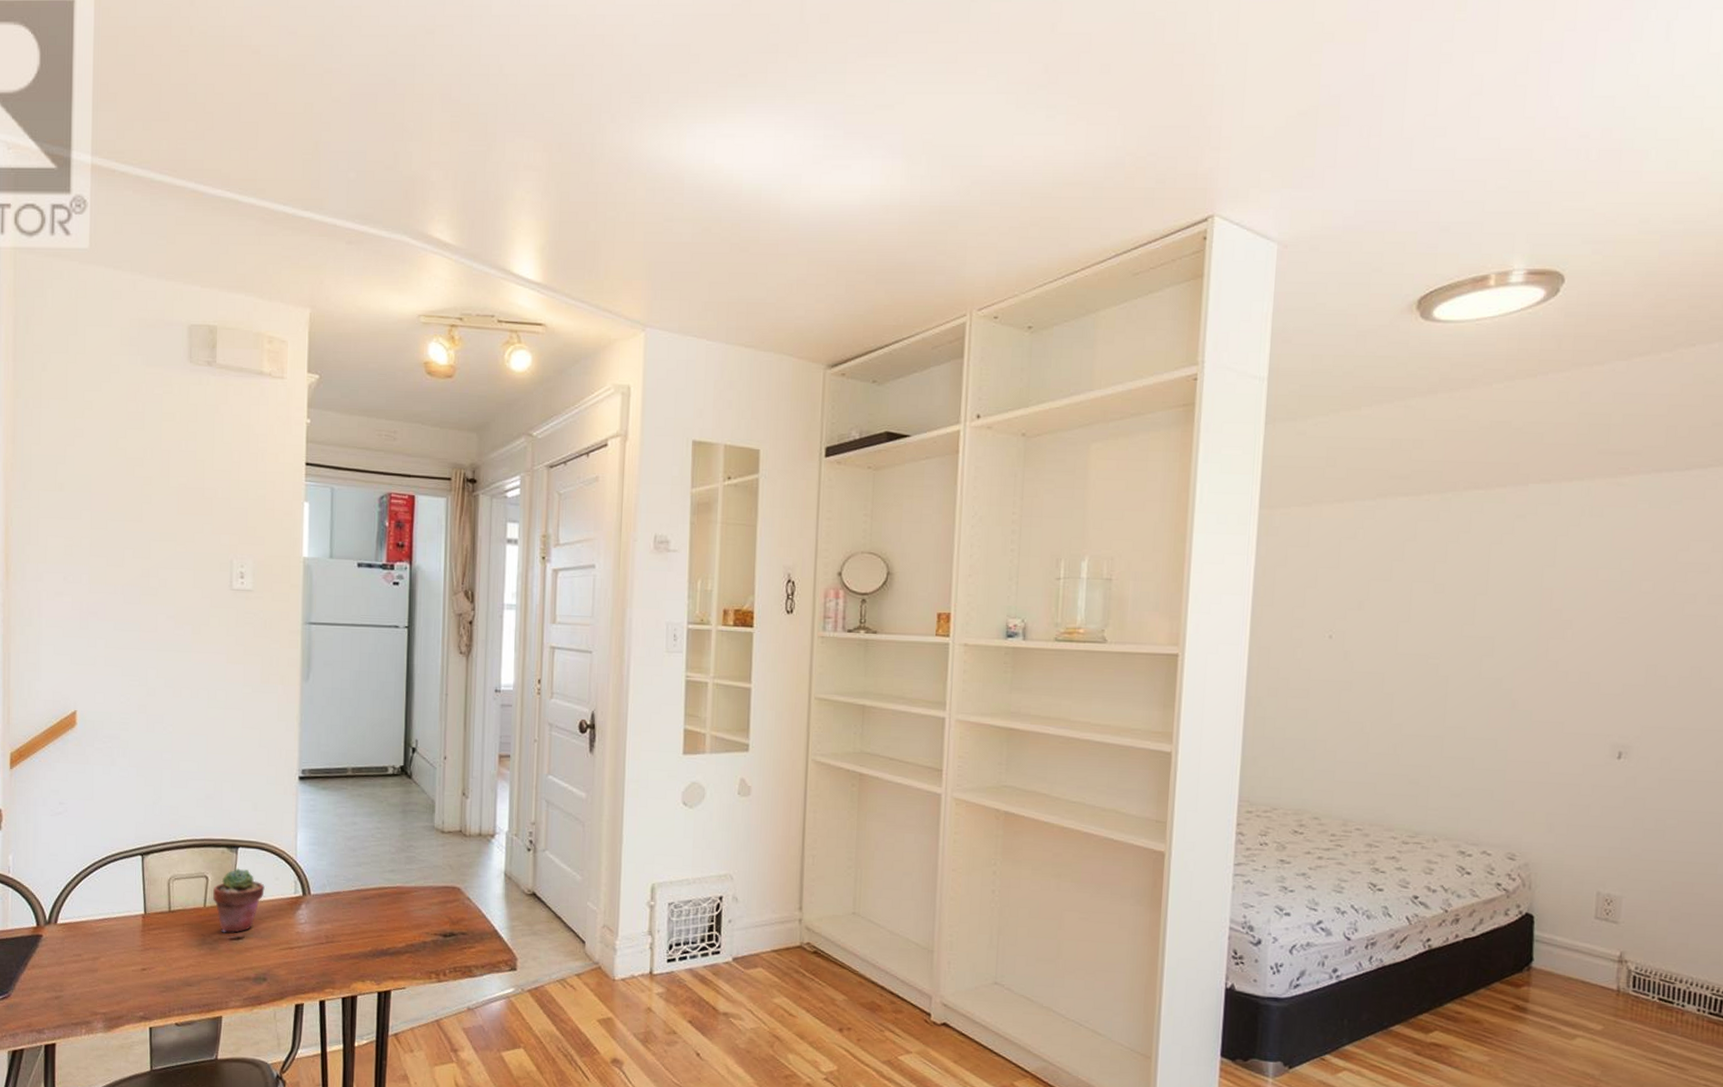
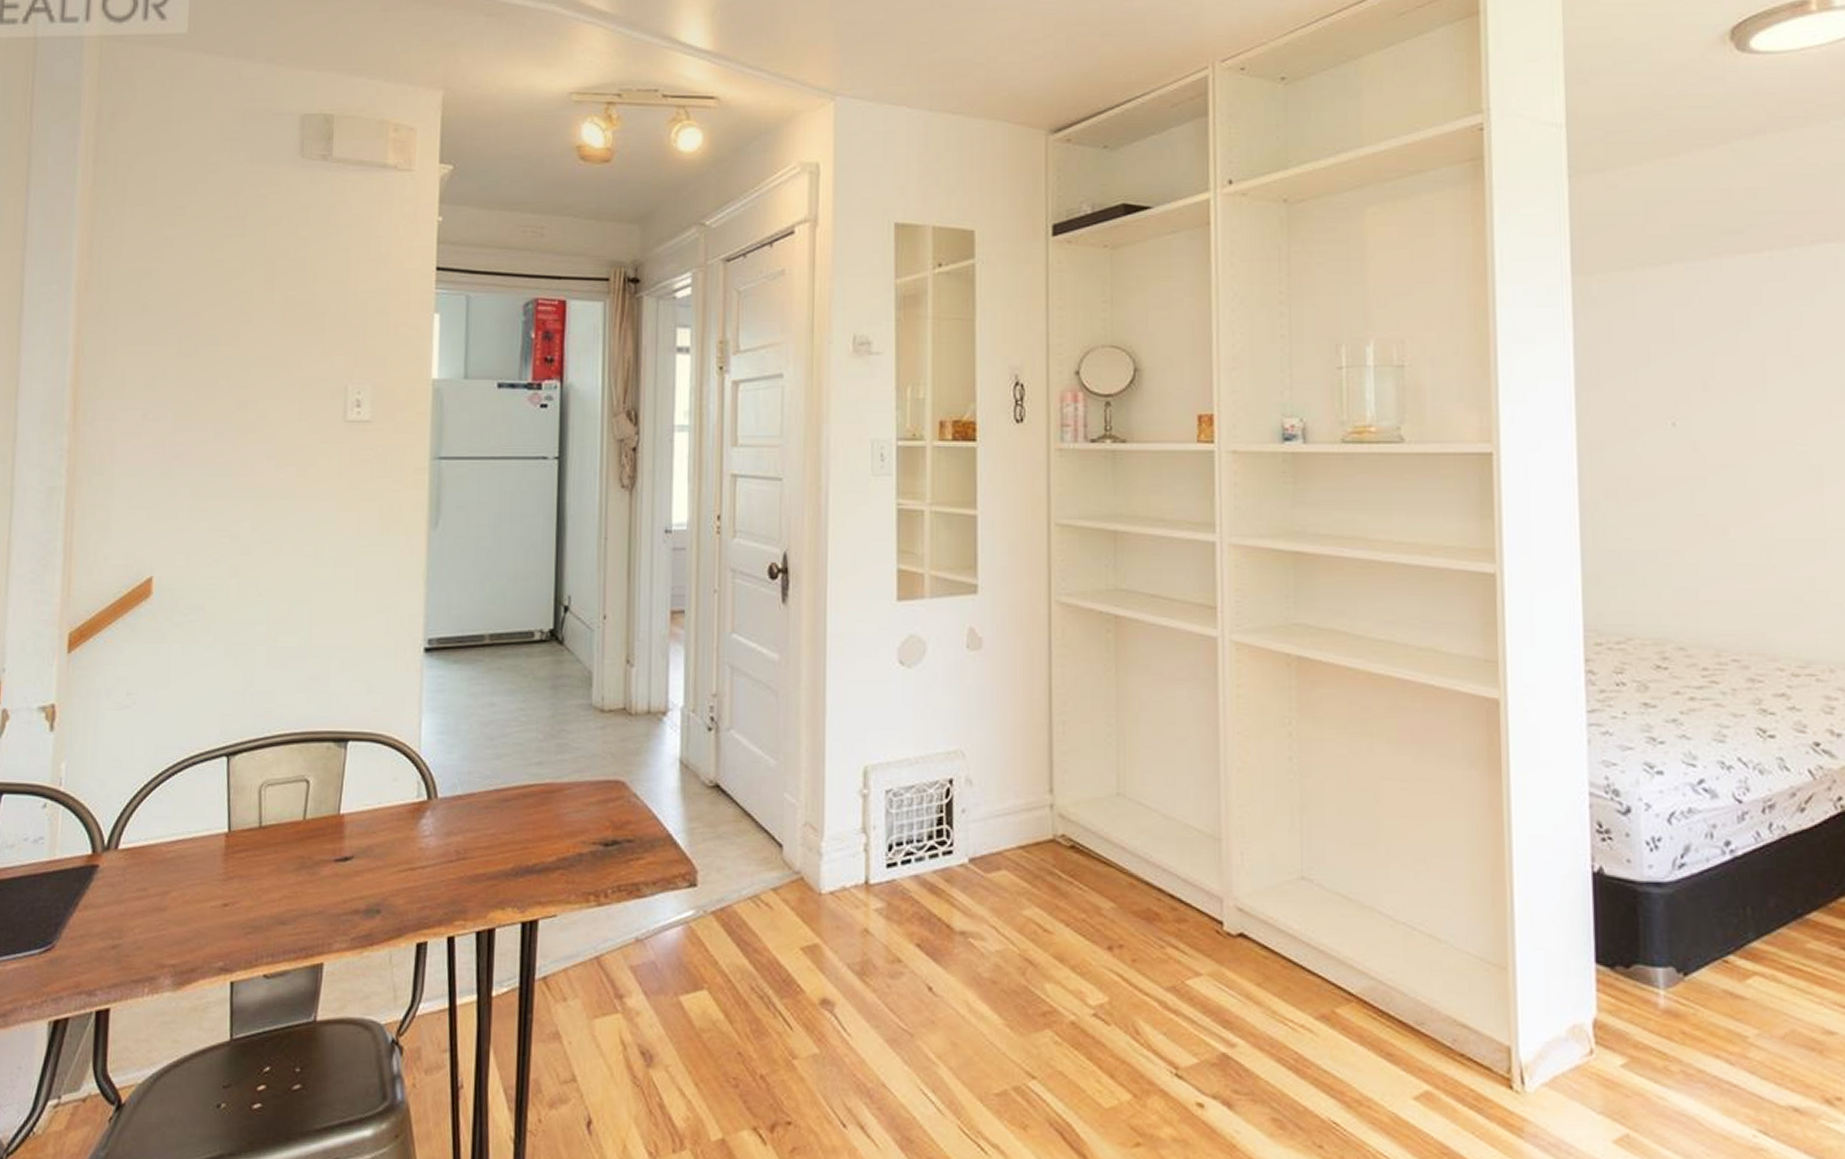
potted succulent: present [213,868,265,933] -> none [315,767,380,852]

